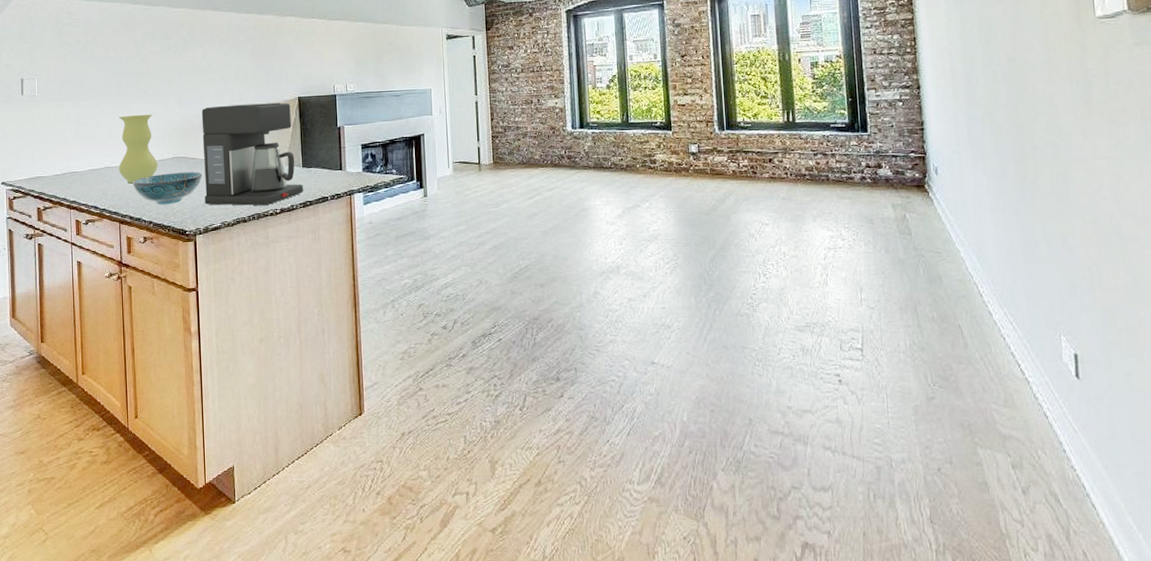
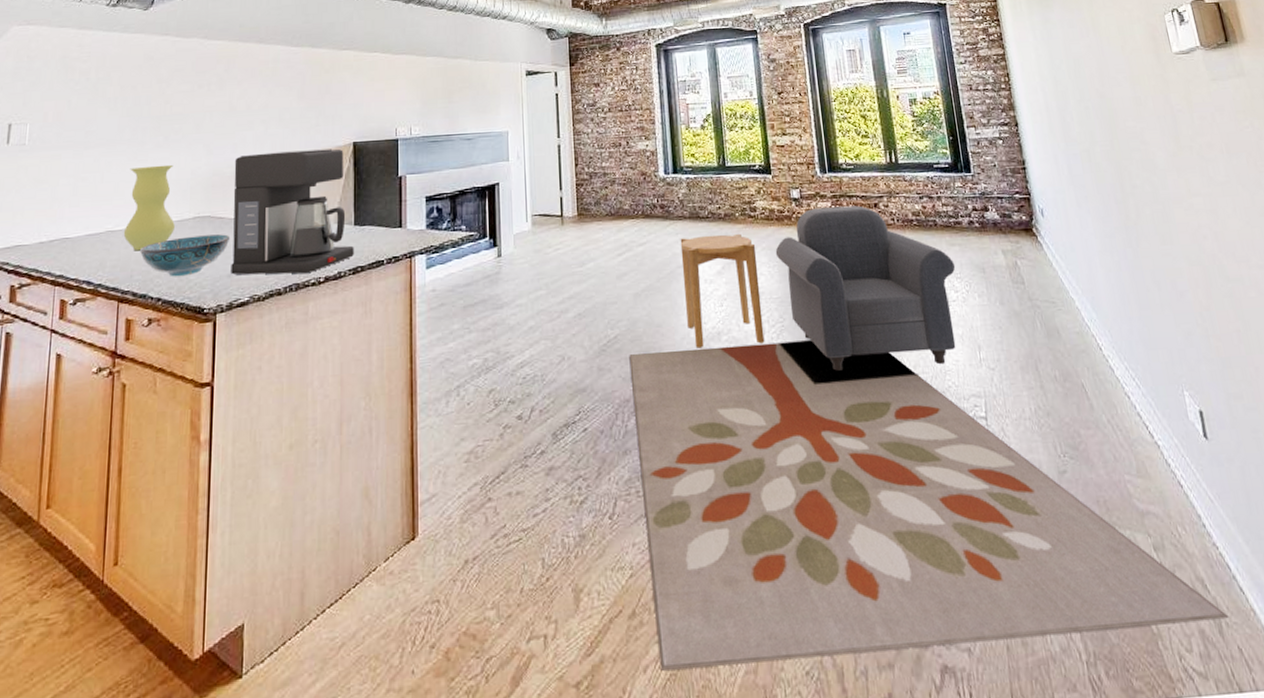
area rug: none [538,276,1078,528] -> present [629,340,1229,671]
side table: none [585,182,659,279] -> present [680,233,765,348]
armchair: none [672,160,844,303] -> present [775,205,956,371]

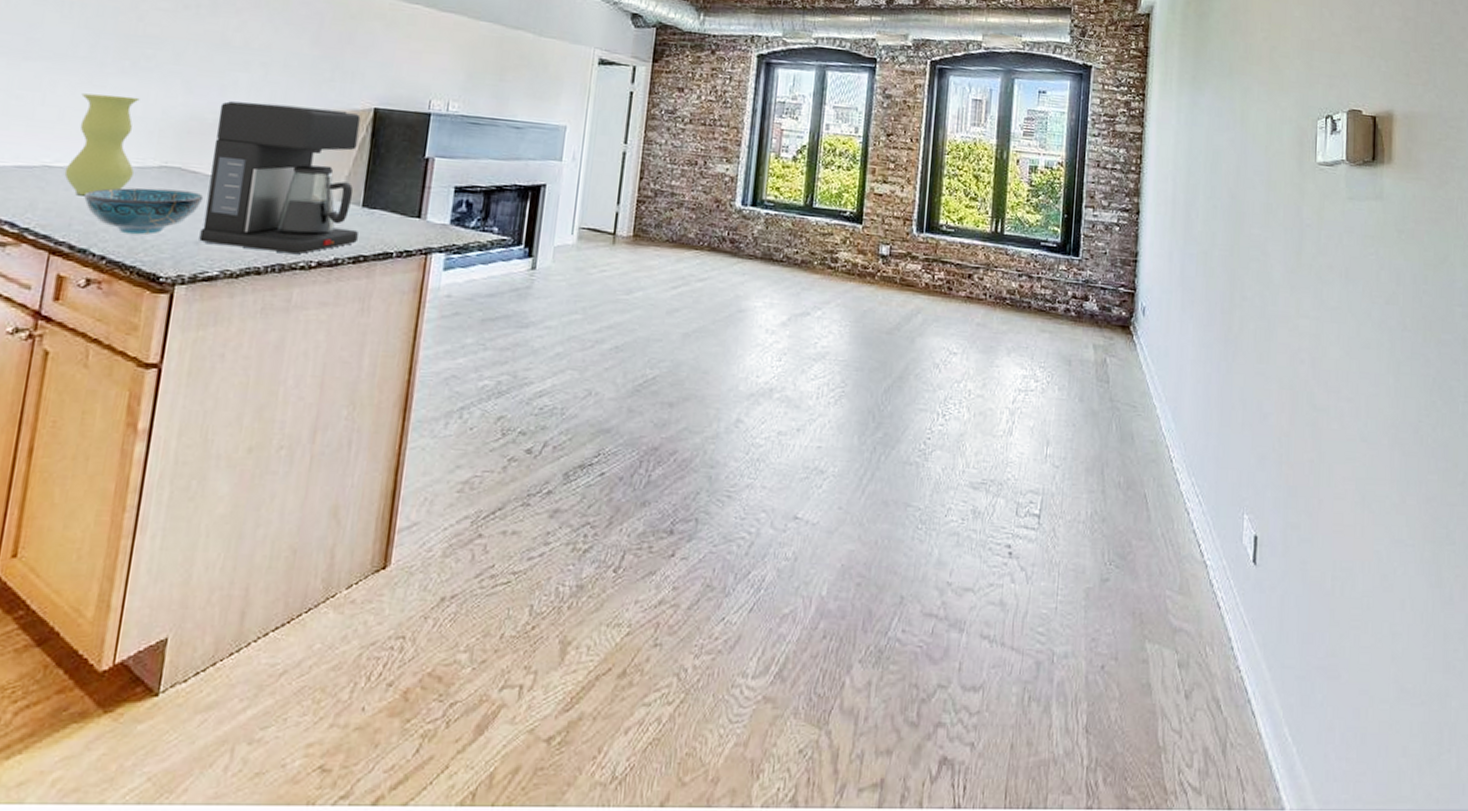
area rug: present [629,340,1229,671] -> none [643,399,1235,740]
side table: present [680,233,765,348] -> none [738,280,830,407]
armchair: present [775,205,956,371] -> none [850,269,1041,455]

